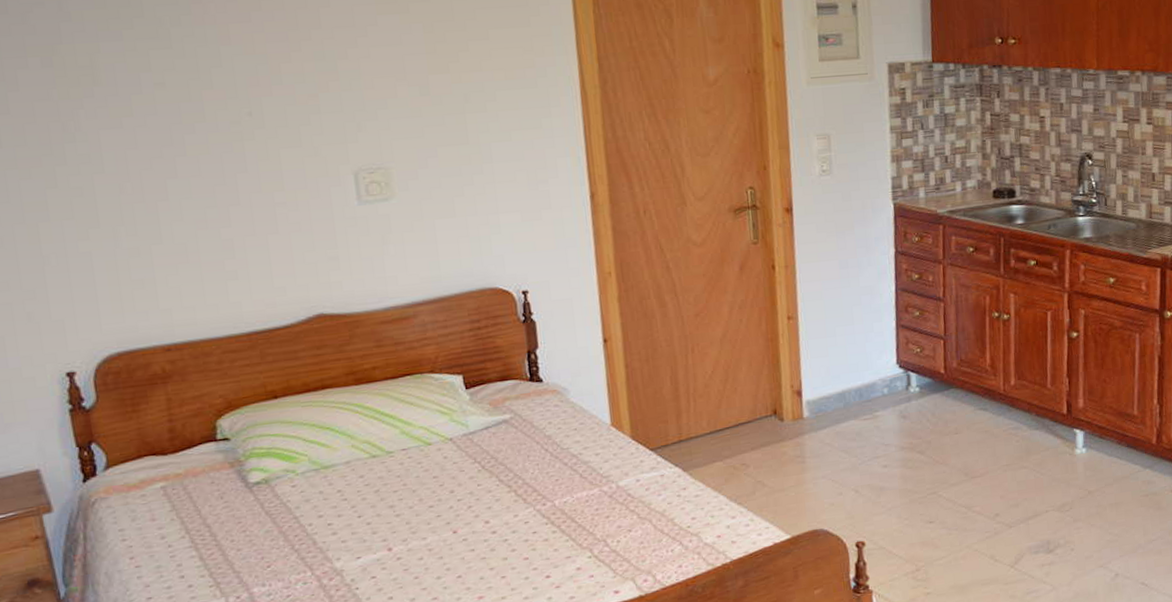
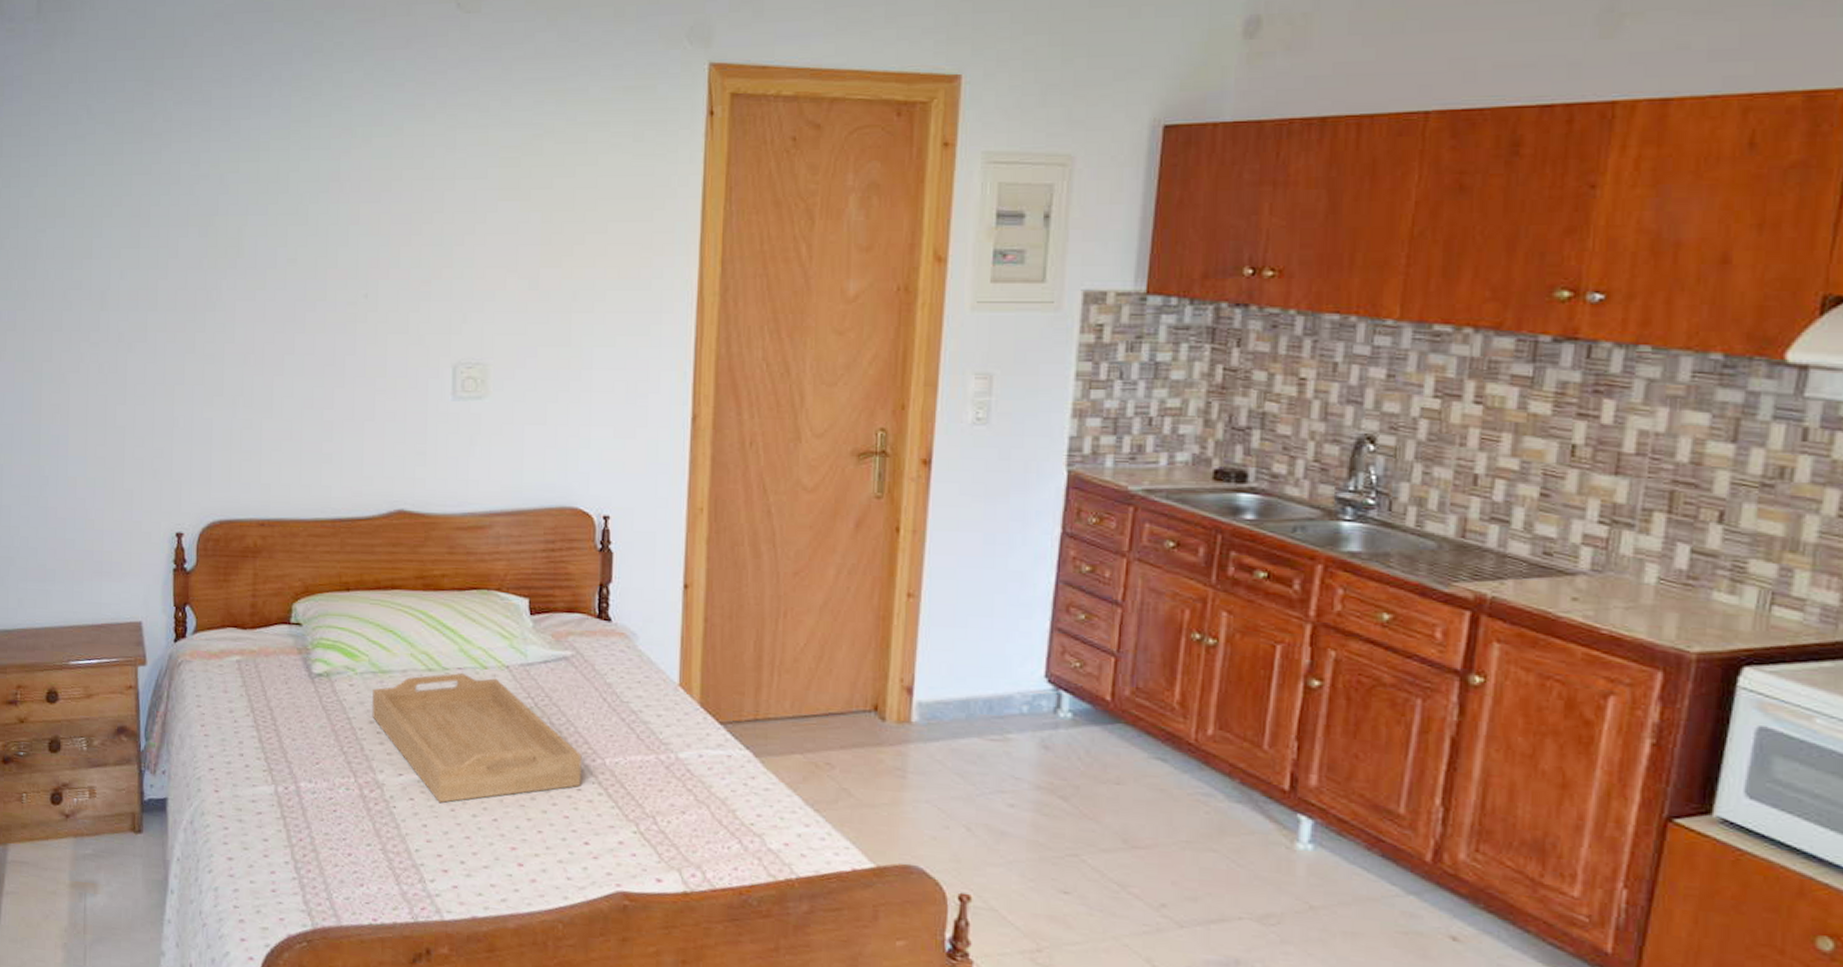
serving tray: none [317,452,536,574] -> present [372,673,582,803]

